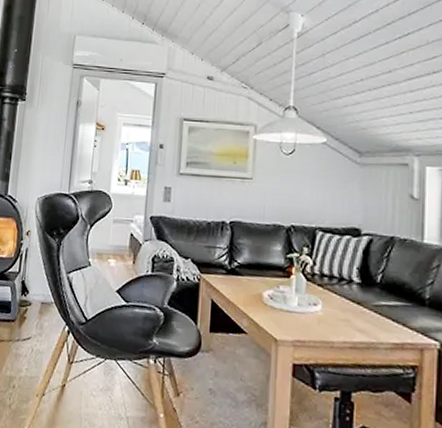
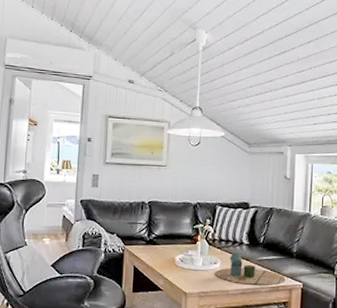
decorative tray: none [314,293,414,341] -> present [215,253,286,285]

